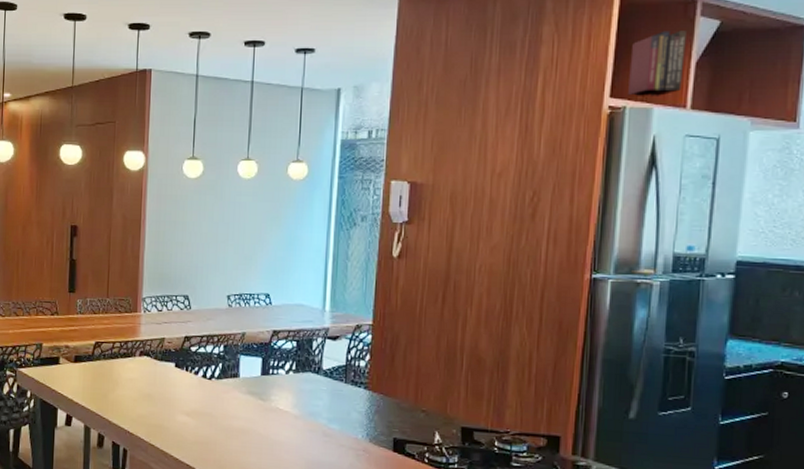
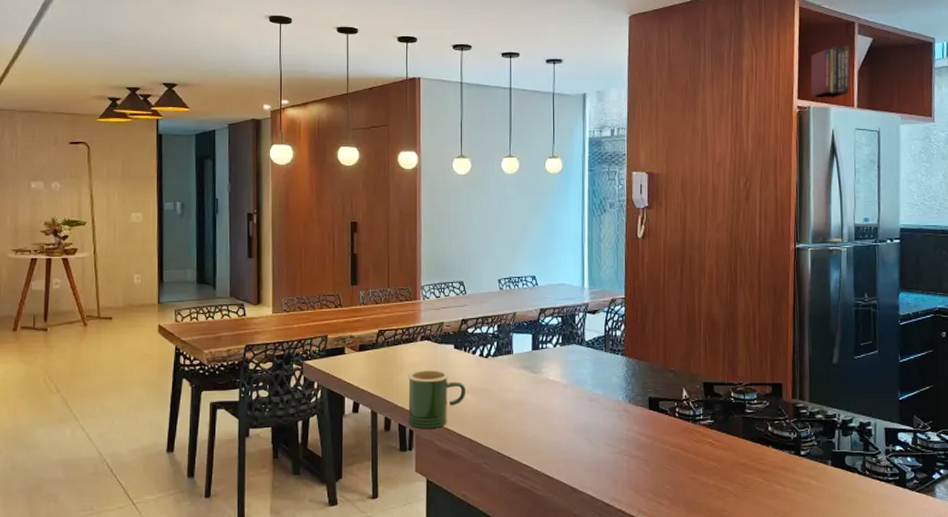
mug: none [122,386,186,450] -> present [408,369,466,429]

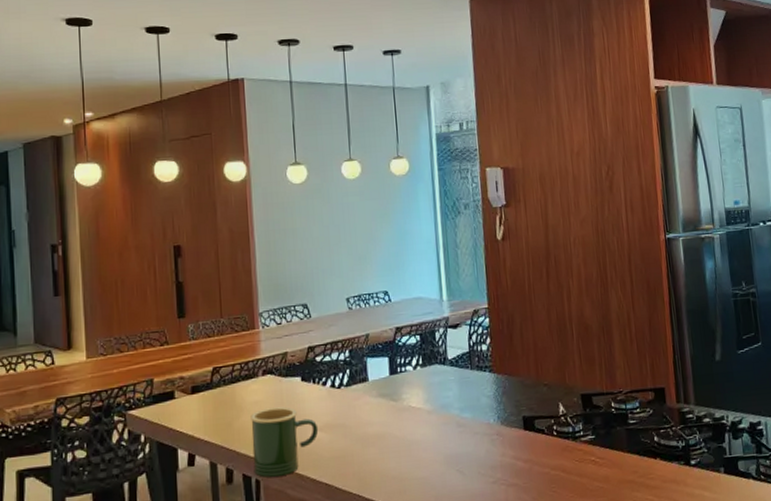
books: present [810,46,850,98] -> none [664,20,707,77]

